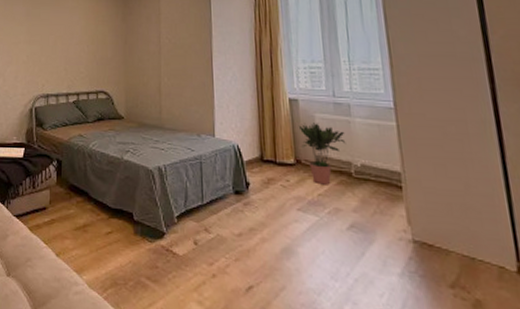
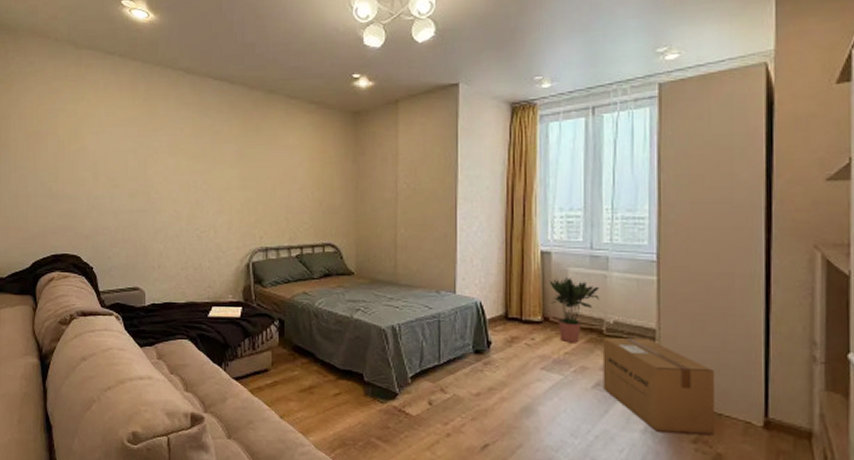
box: none [352,180,471,280] -> present [602,338,714,435]

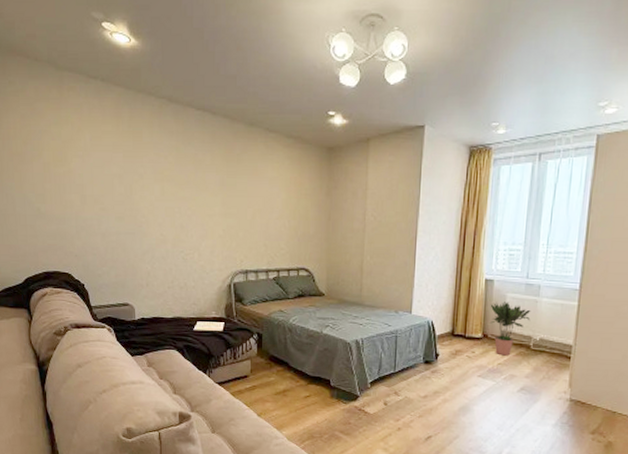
box: present [602,338,714,435] -> none [526,352,614,428]

